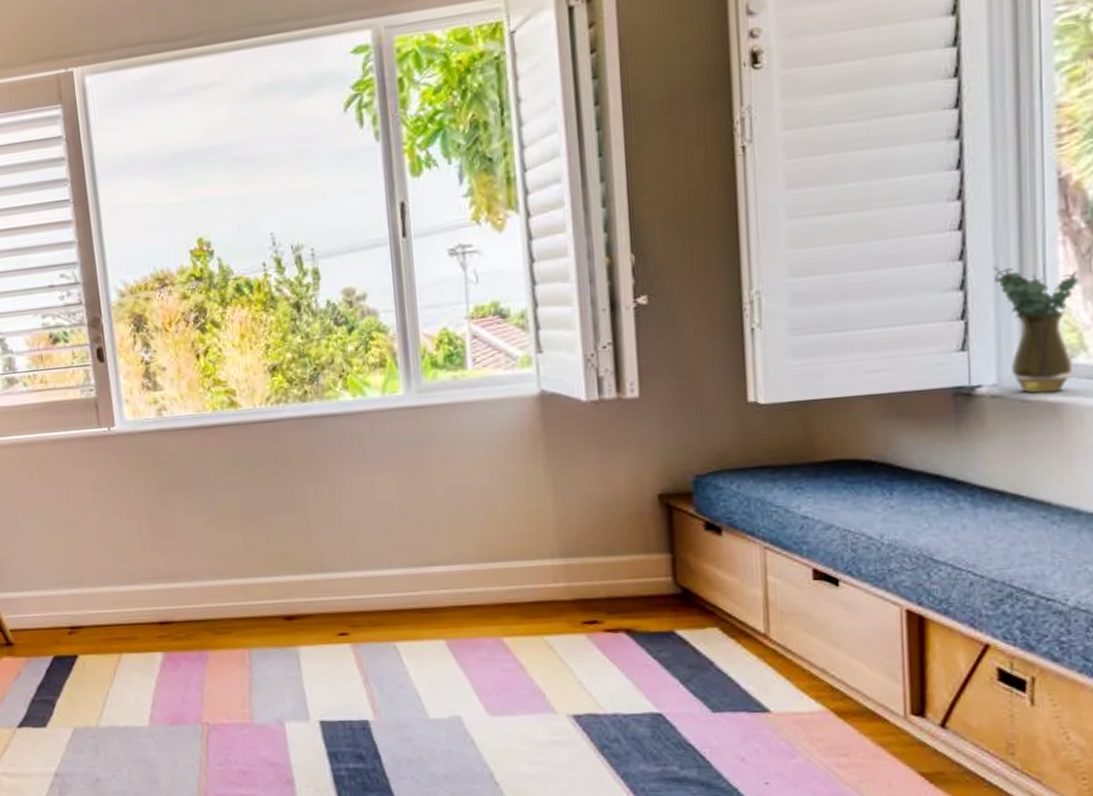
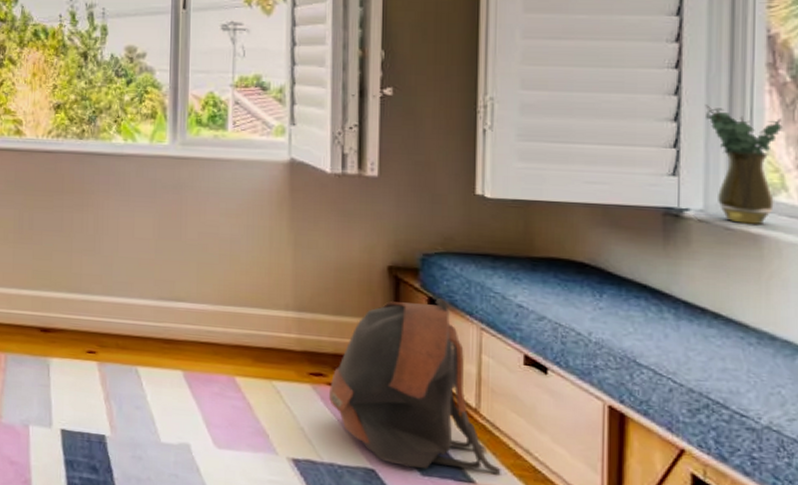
backpack: none [606,520,797,706] -> present [329,297,501,474]

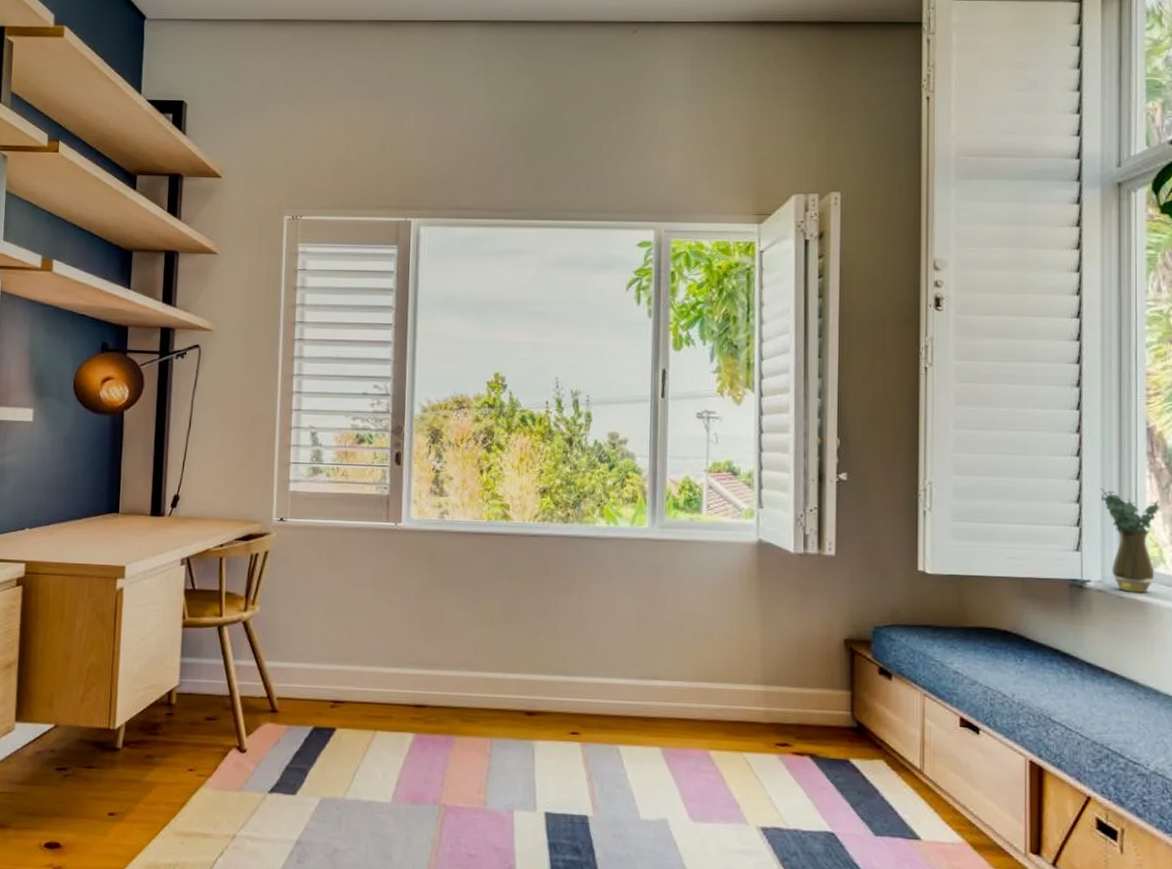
backpack: present [329,297,501,474] -> none [794,667,942,830]

